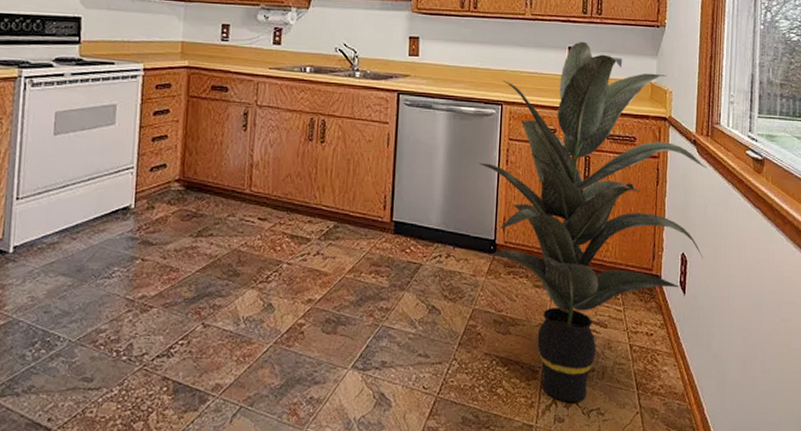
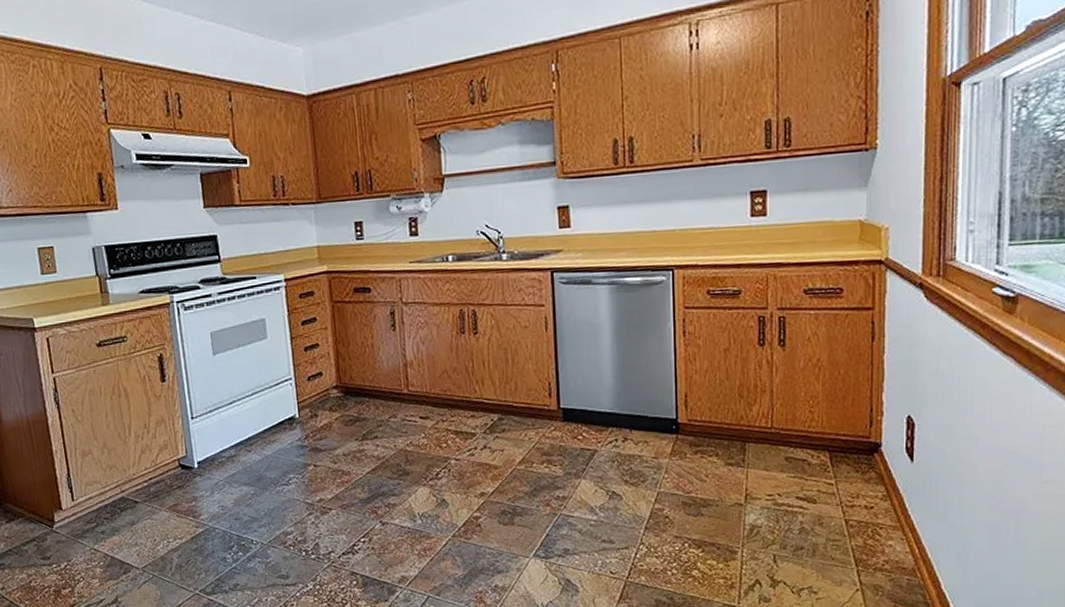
indoor plant: present [478,41,708,402] -> none [650,182,939,582]

